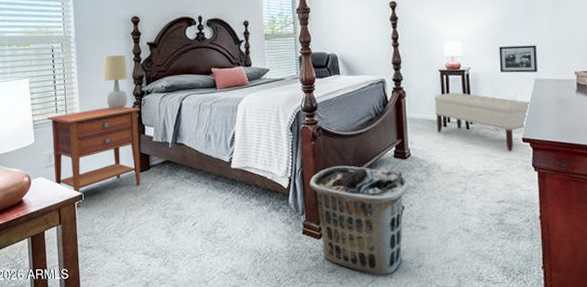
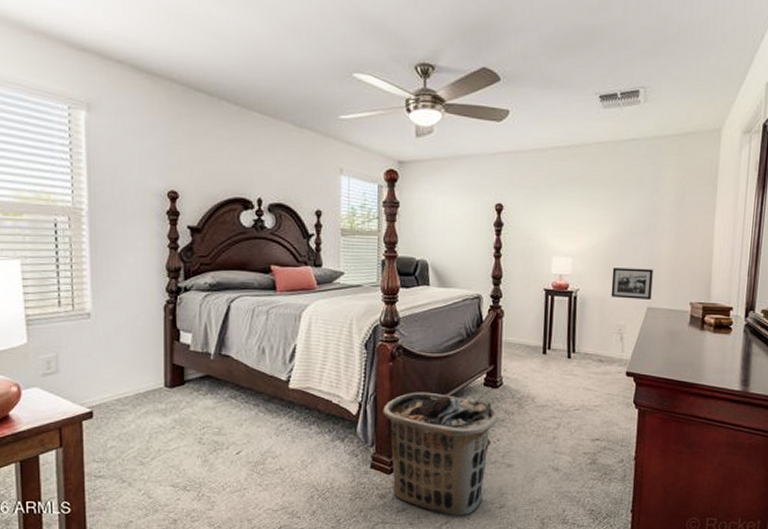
nightstand: present [47,106,141,208] -> none [46,304,175,428]
table lamp: present [103,54,128,110] -> none [127,237,160,309]
bench: present [435,92,532,151] -> none [535,315,641,385]

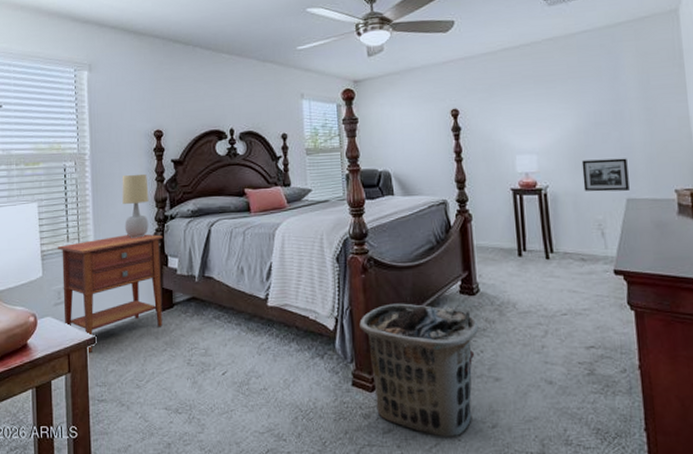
nightstand: none [46,304,175,428] -> present [57,234,163,354]
table lamp: none [127,237,160,309] -> present [122,173,149,238]

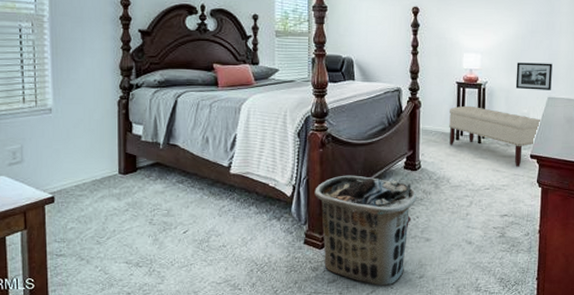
nightstand: present [57,234,163,354] -> none [11,100,127,212]
table lamp: present [122,173,149,238] -> none [84,40,114,104]
bench: none [507,215,624,286] -> present [449,105,543,167]

